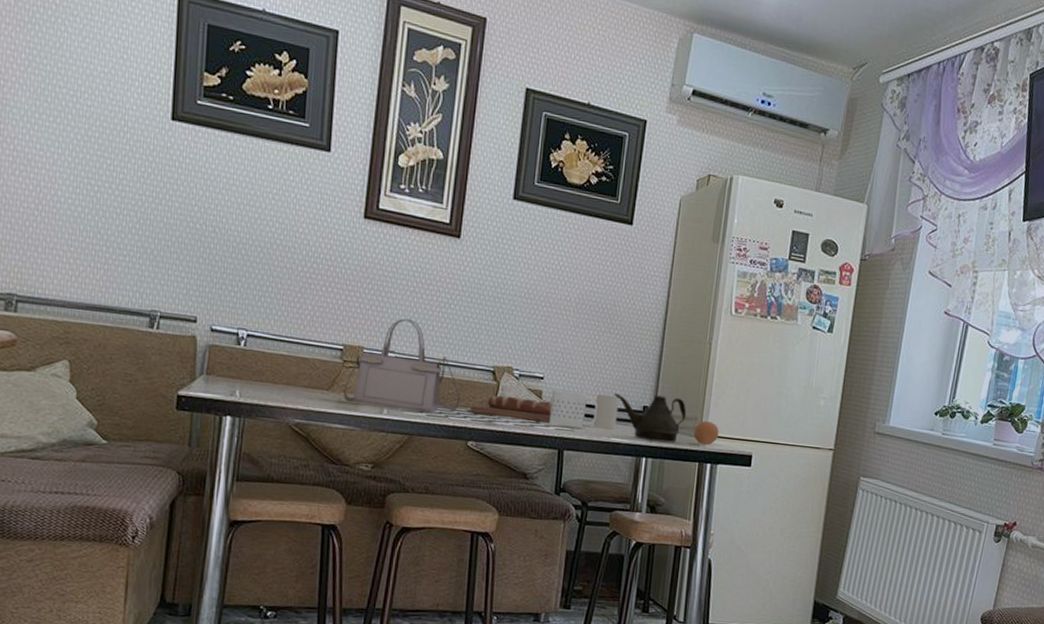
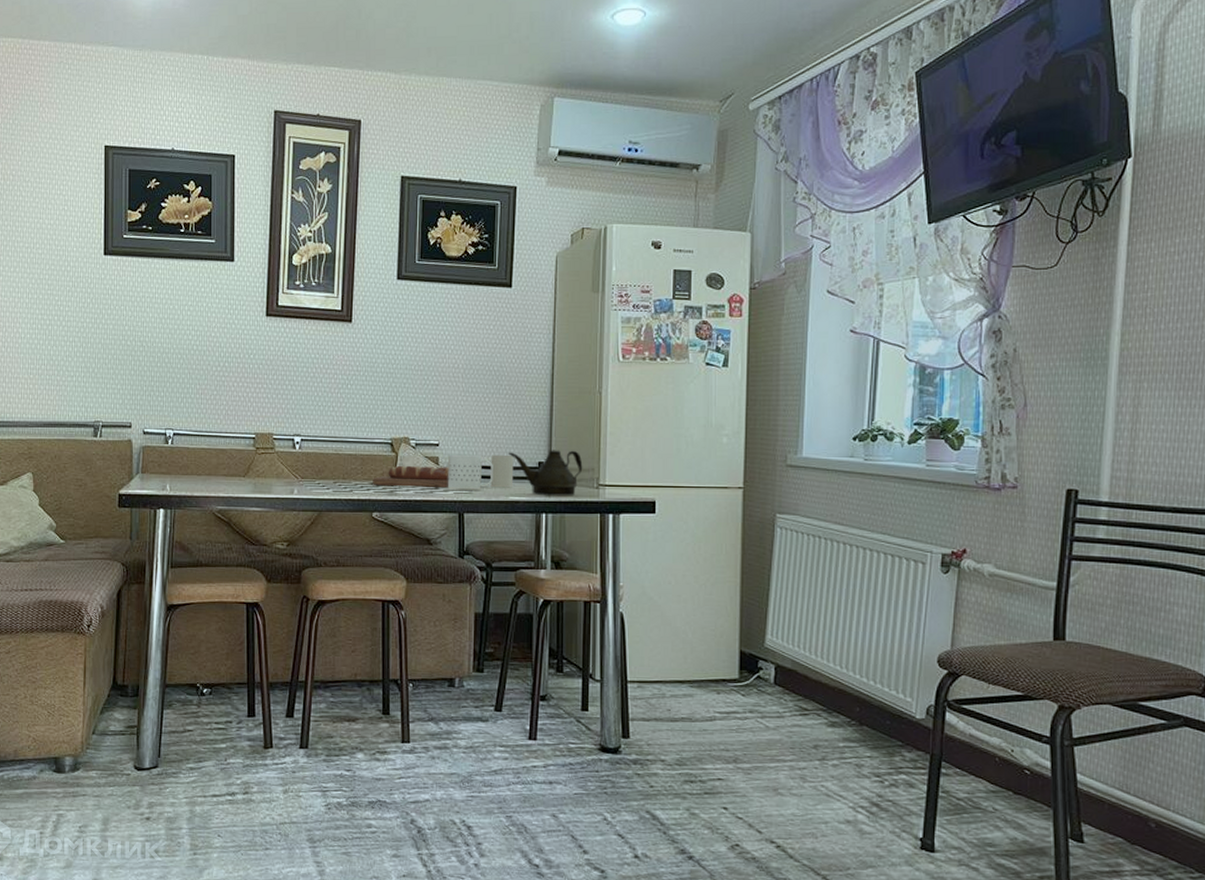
handbag: present [344,318,460,414] -> none [258,403,363,490]
fruit: present [693,421,719,446] -> none [592,471,618,496]

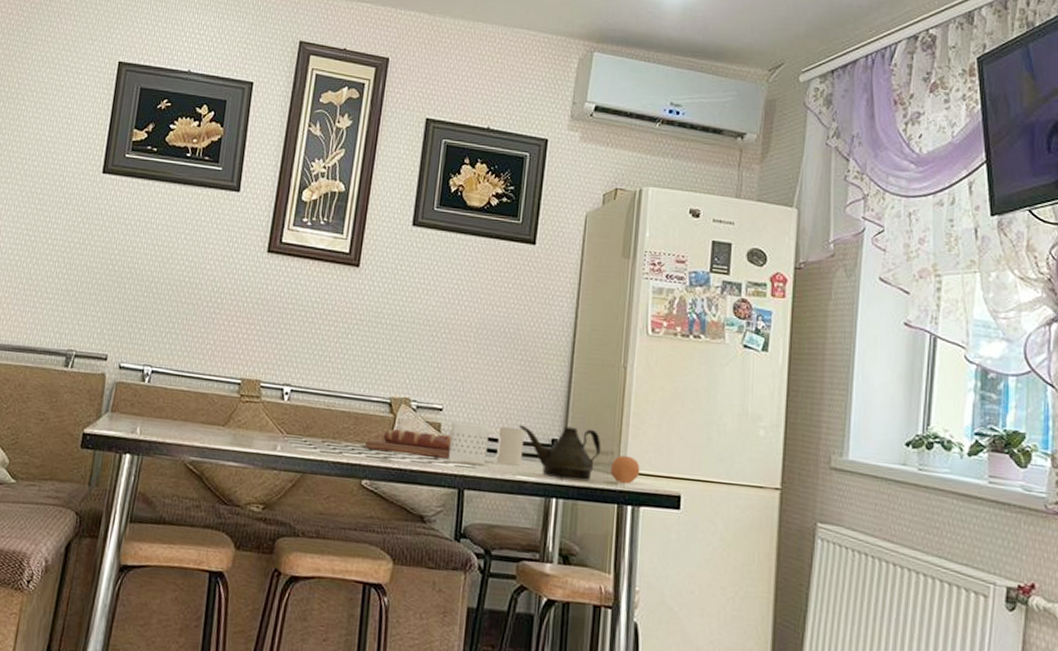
fruit: none [592,471,618,496] -> present [610,455,640,485]

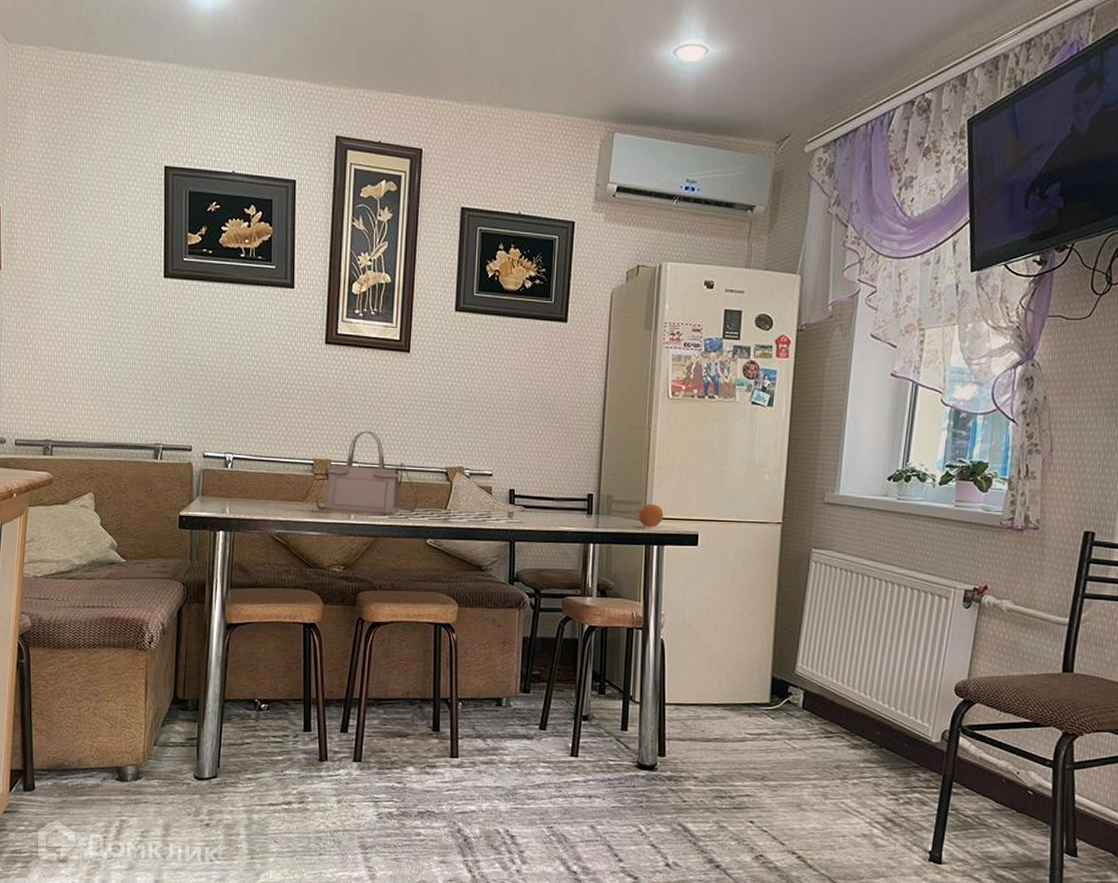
handbag: none [239,350,355,450] -> present [316,431,418,516]
bread loaf: present [365,428,451,458] -> none [427,494,501,516]
mug: present [447,421,501,465] -> none [499,484,544,520]
cup: present [496,426,525,466] -> none [541,486,564,518]
teapot: present [519,425,601,482] -> none [559,482,630,528]

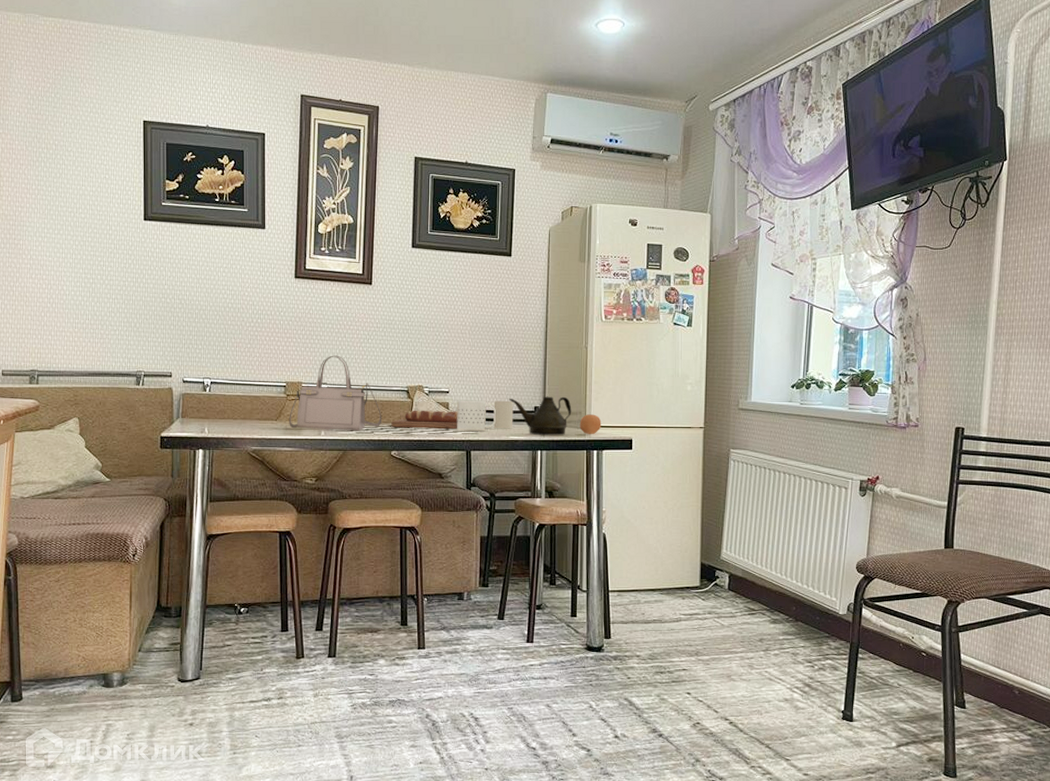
bread loaf: none [427,494,501,516] -> present [391,410,457,429]
mug: none [499,484,544,520] -> present [456,400,496,431]
cup: none [541,486,564,518] -> present [494,400,514,429]
teapot: none [559,482,630,528] -> present [509,396,572,436]

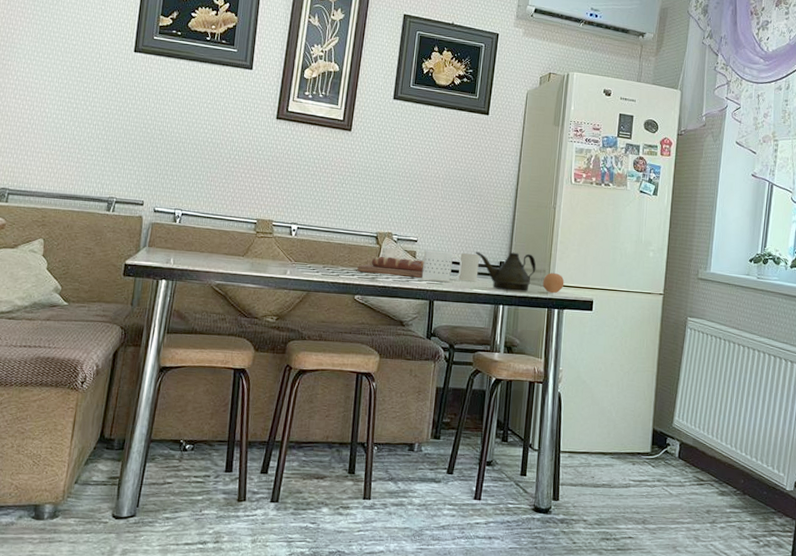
handbag: present [289,355,382,431] -> none [255,196,349,273]

